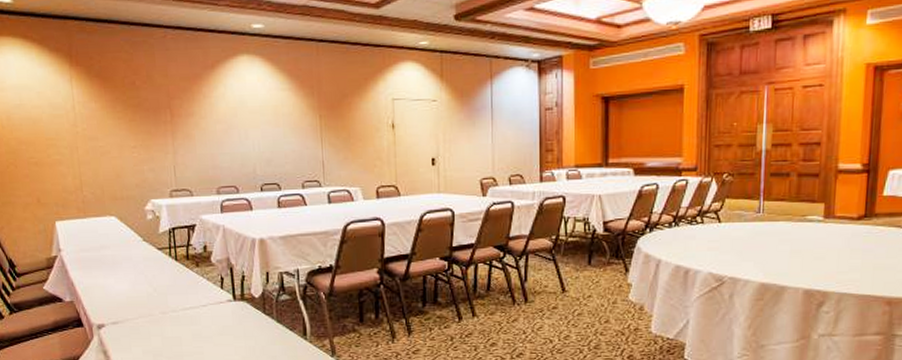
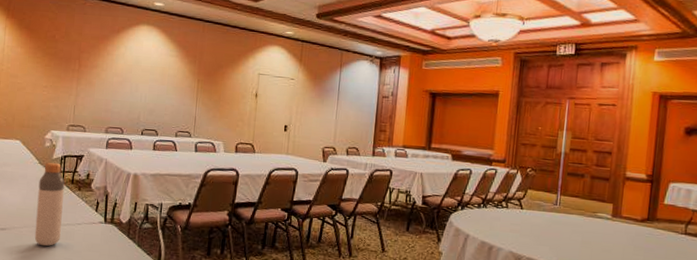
bottle: none [147,237,185,337] -> present [34,162,65,247]

